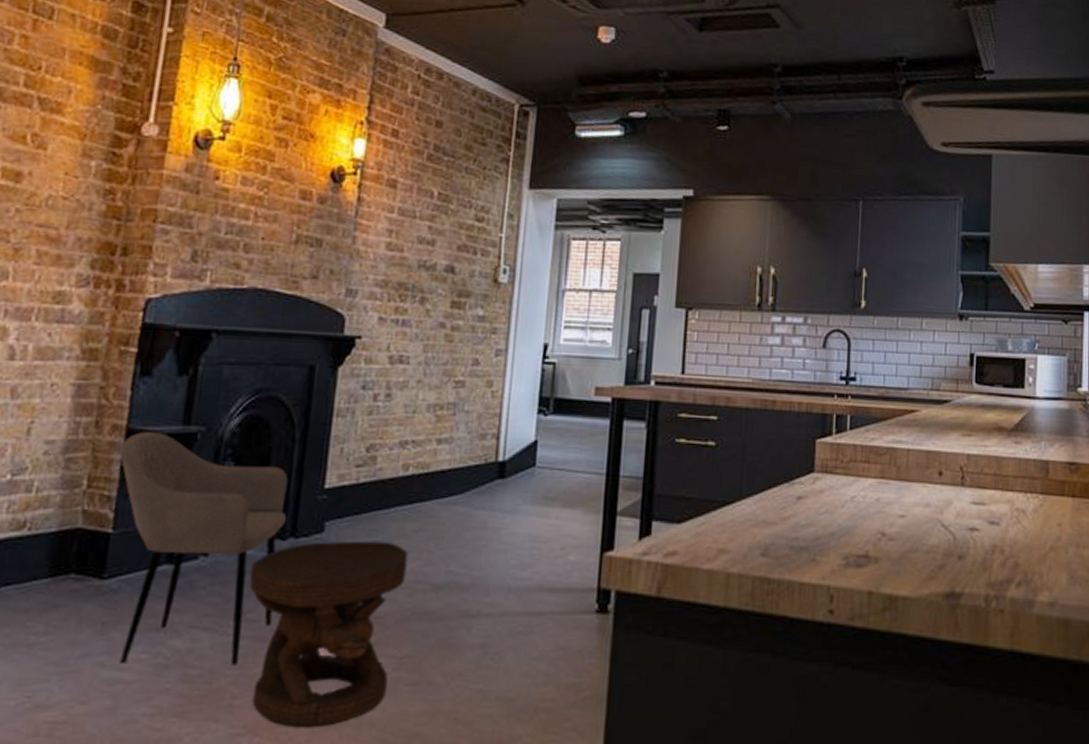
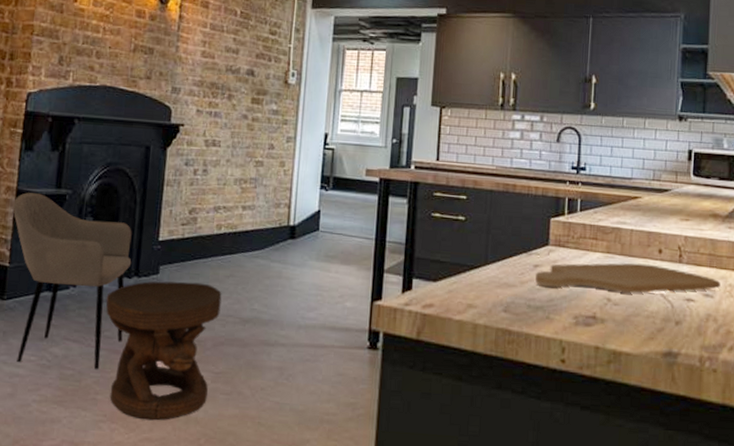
chopping board: none [799,488,1007,526] -> present [535,263,721,293]

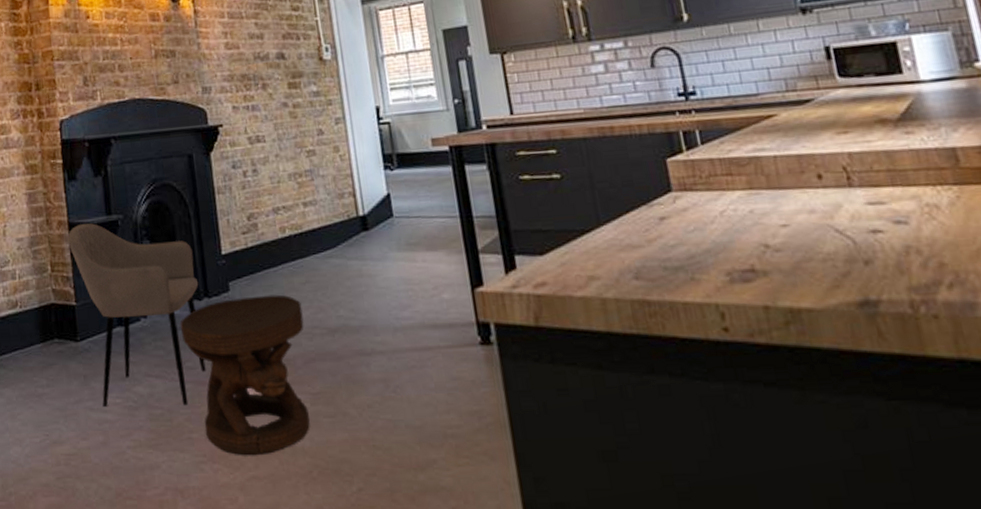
chopping board: present [535,263,721,293] -> none [664,194,915,243]

